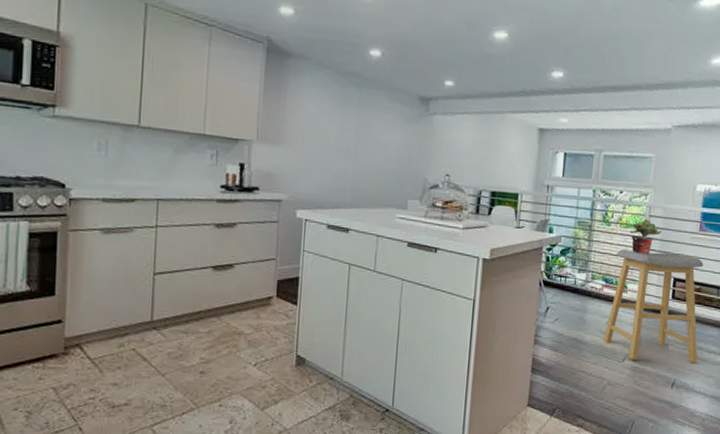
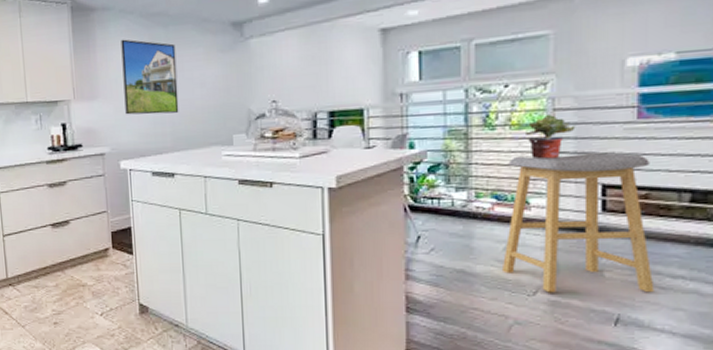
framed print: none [309,90,366,171] -> present [121,39,179,115]

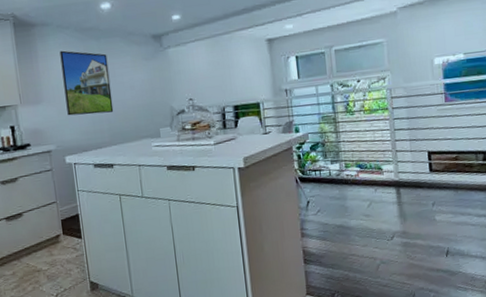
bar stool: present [501,151,655,293] -> none [365,127,468,237]
potted plant: present [526,115,576,159] -> none [375,101,407,135]

